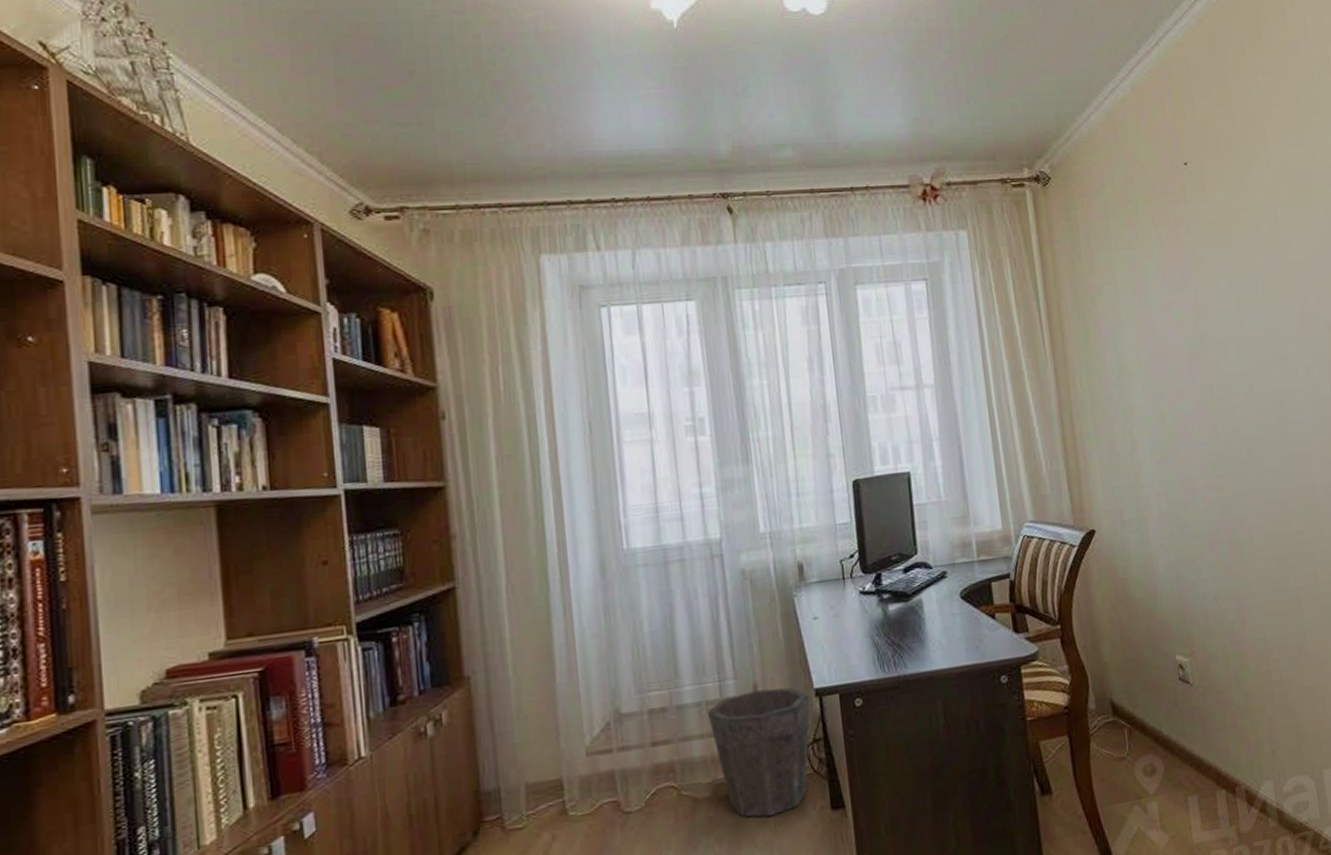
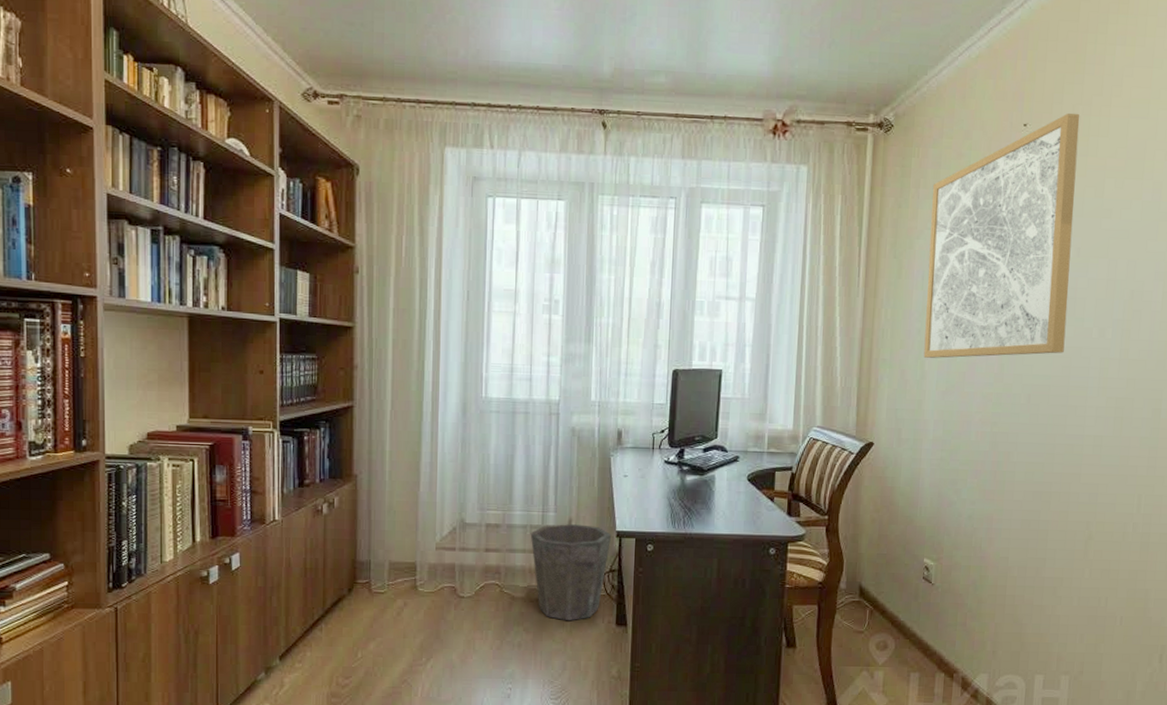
wall art: none [1104,146,1275,425] -> present [923,112,1080,358]

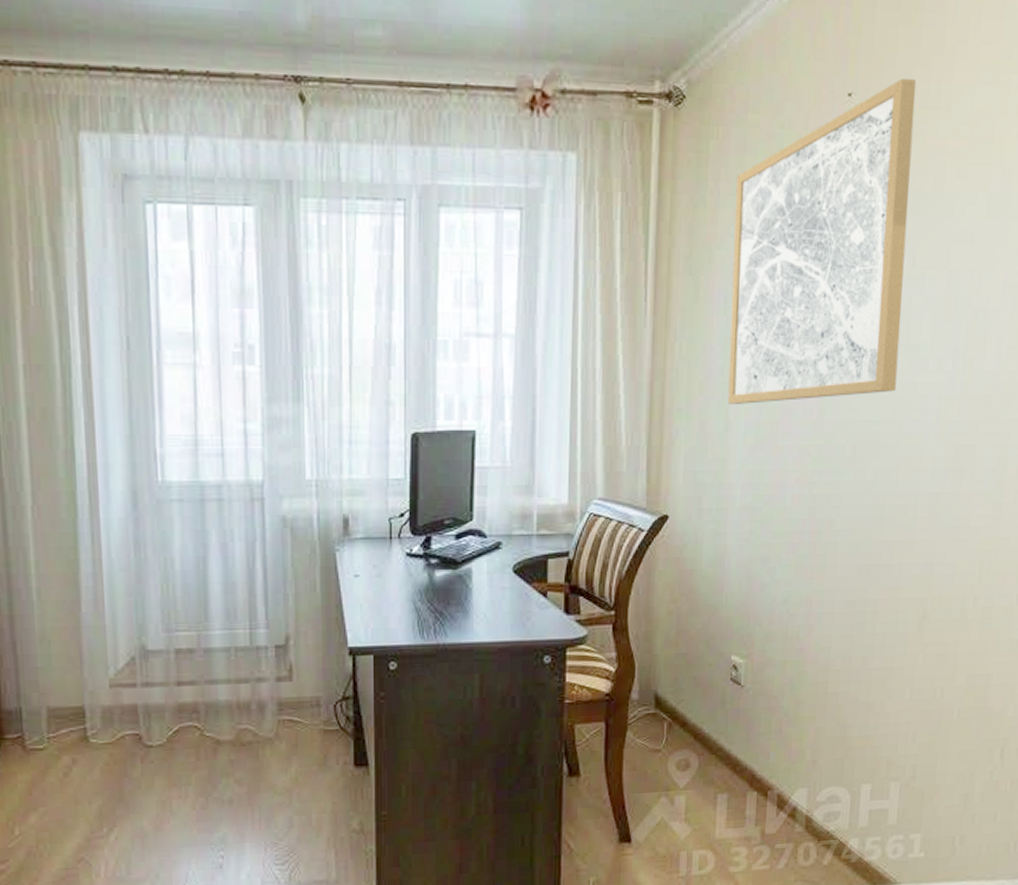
waste bin: present [530,524,612,621] -> none [235,642,343,766]

